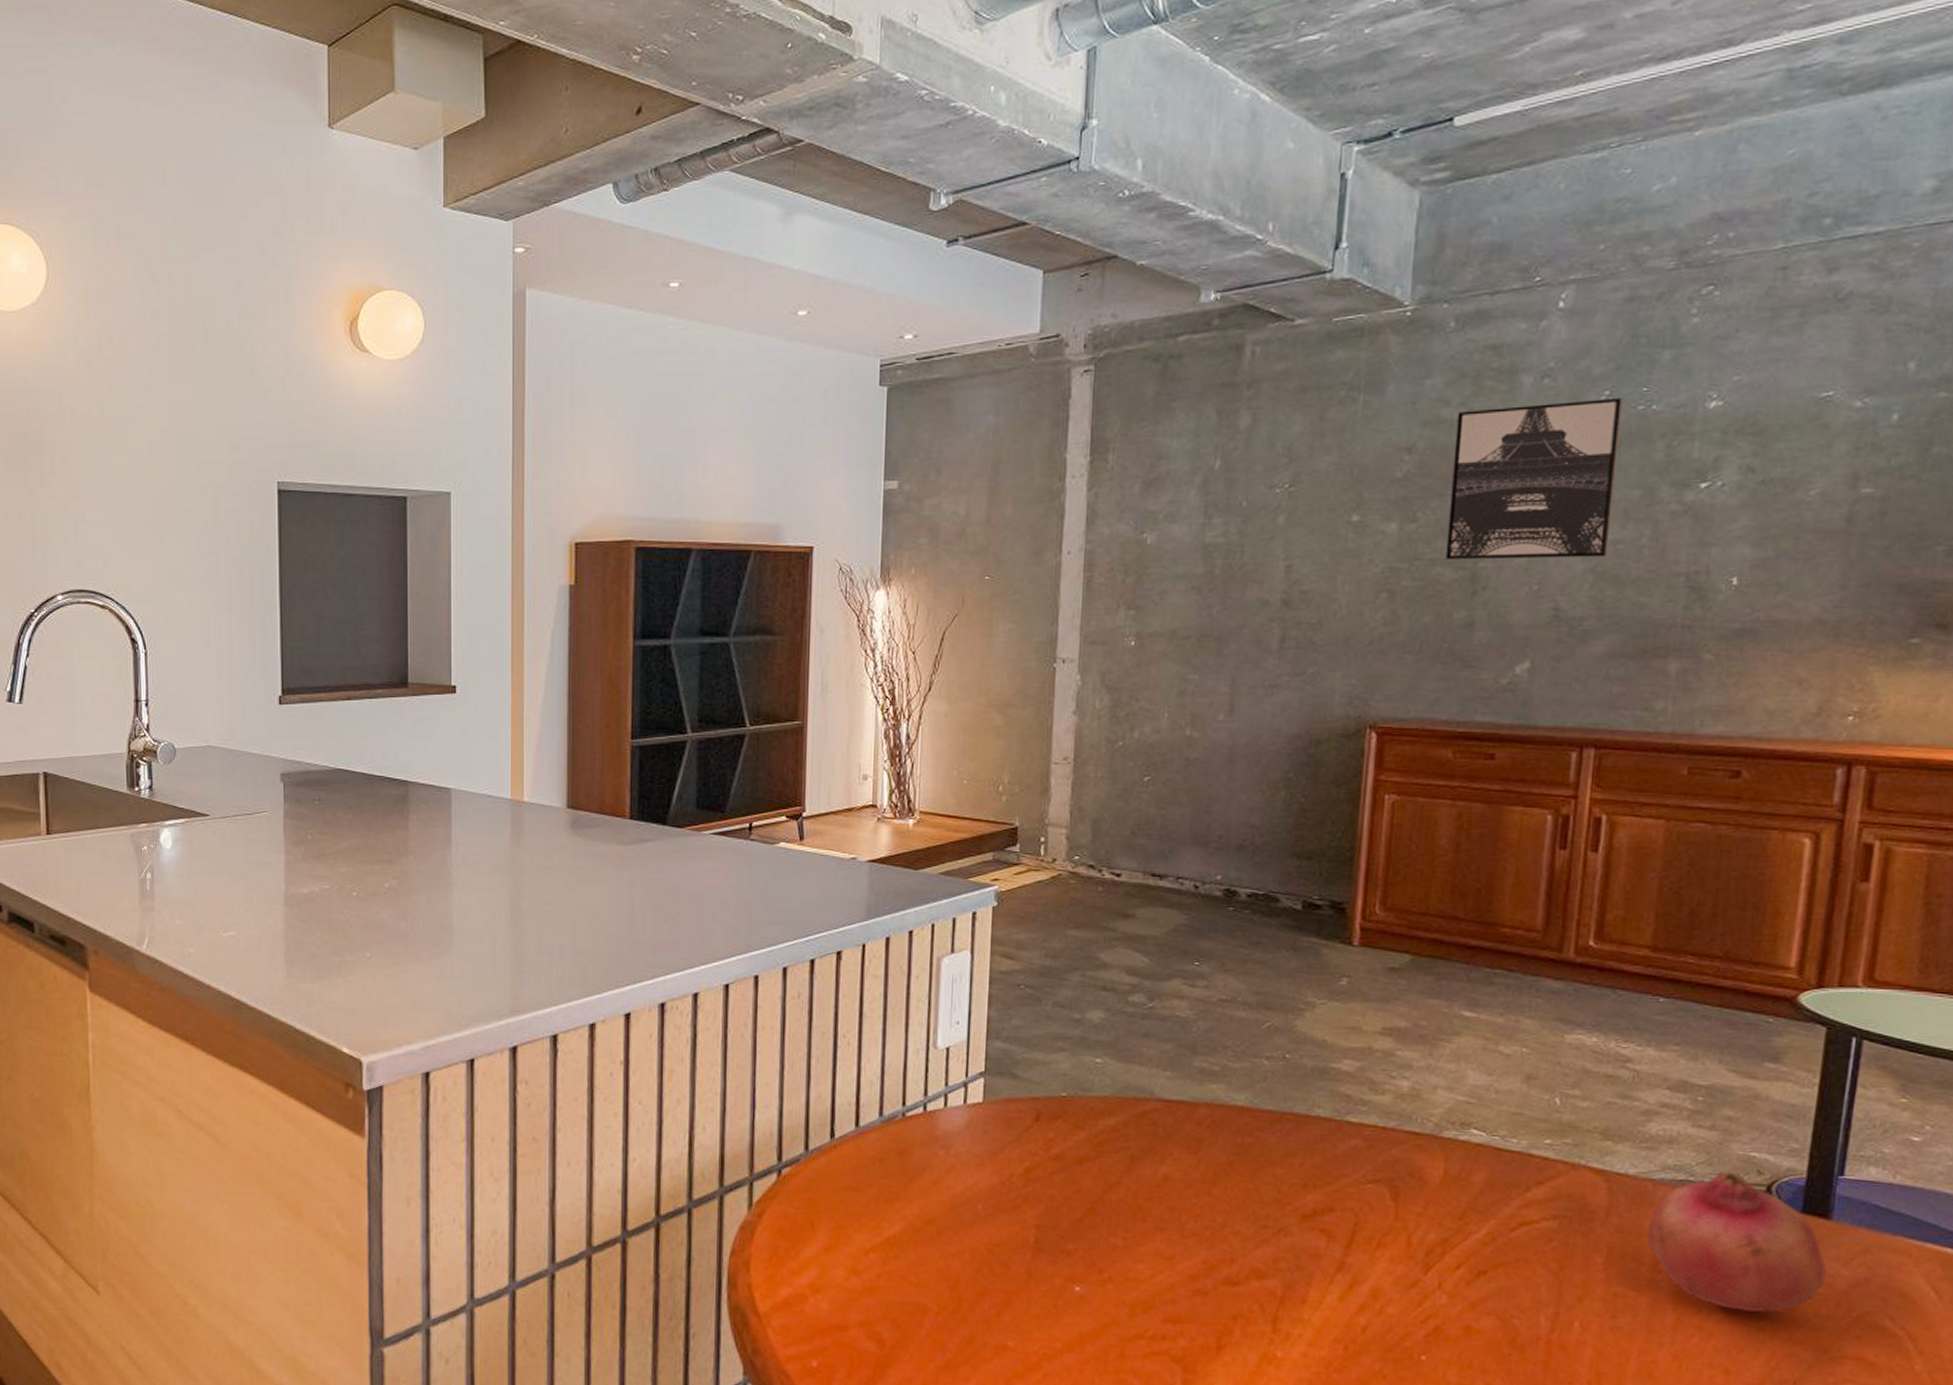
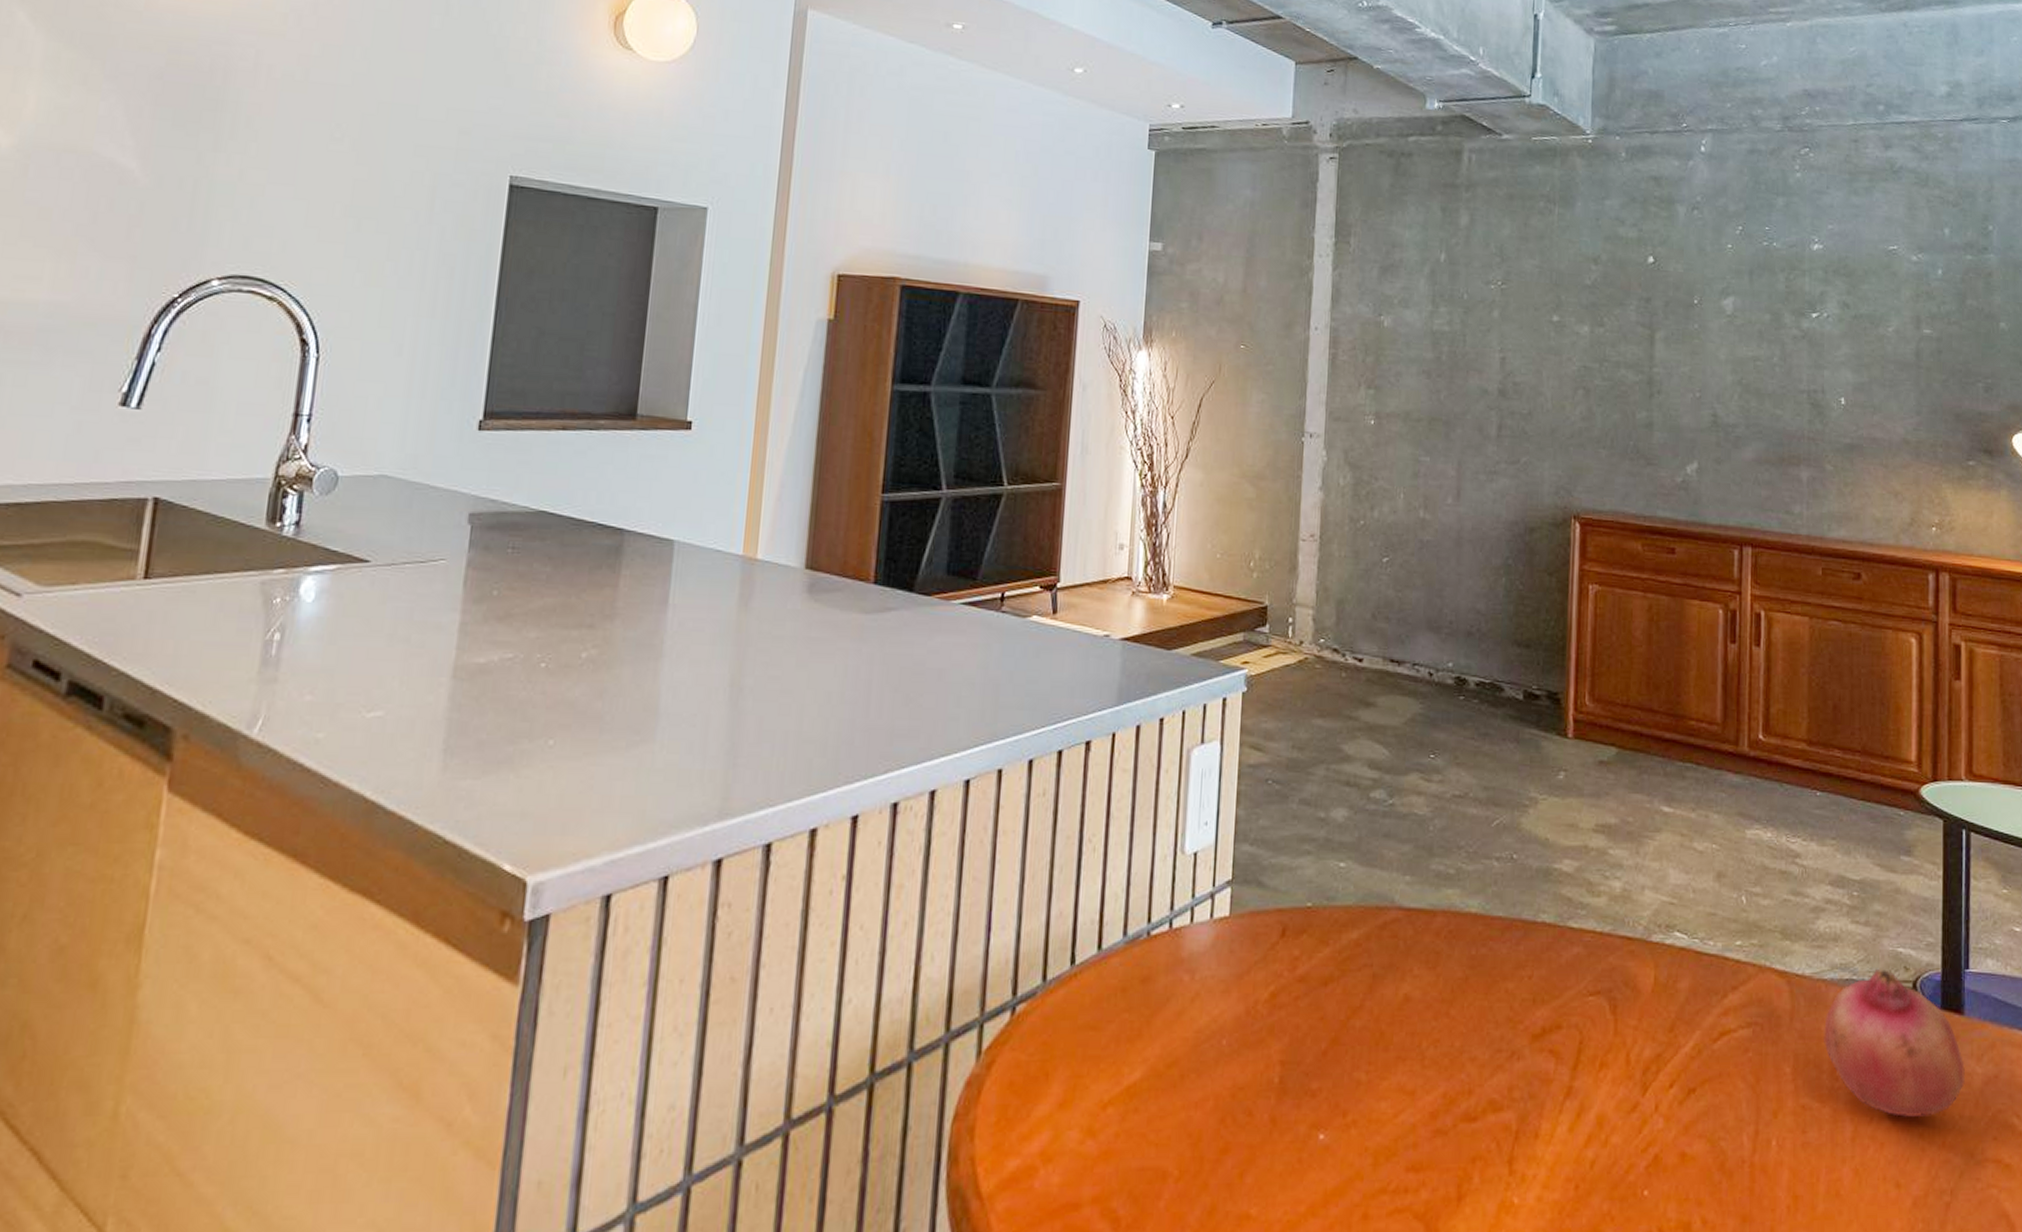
wall art: present [1445,397,1623,560] -> none [1627,231,1752,372]

